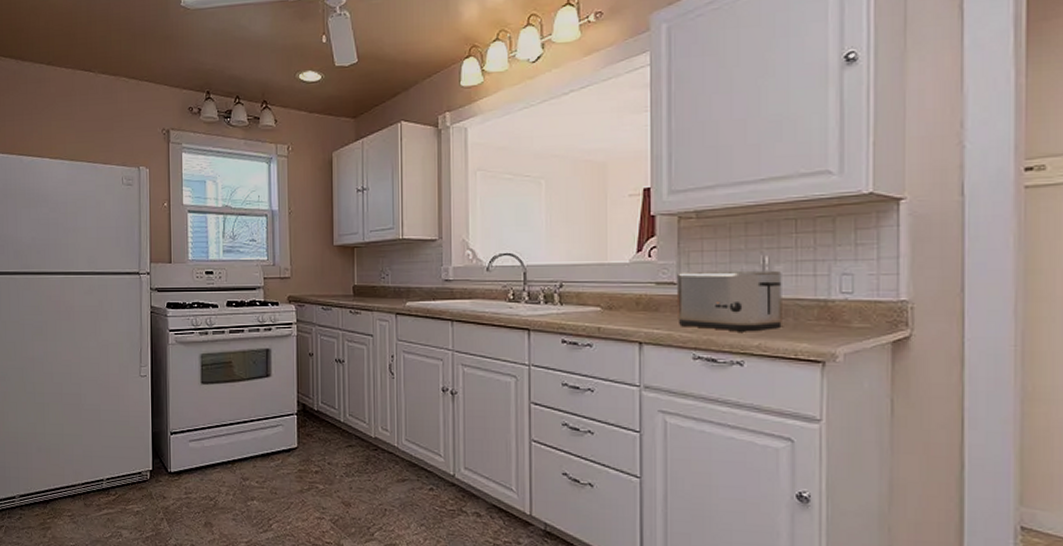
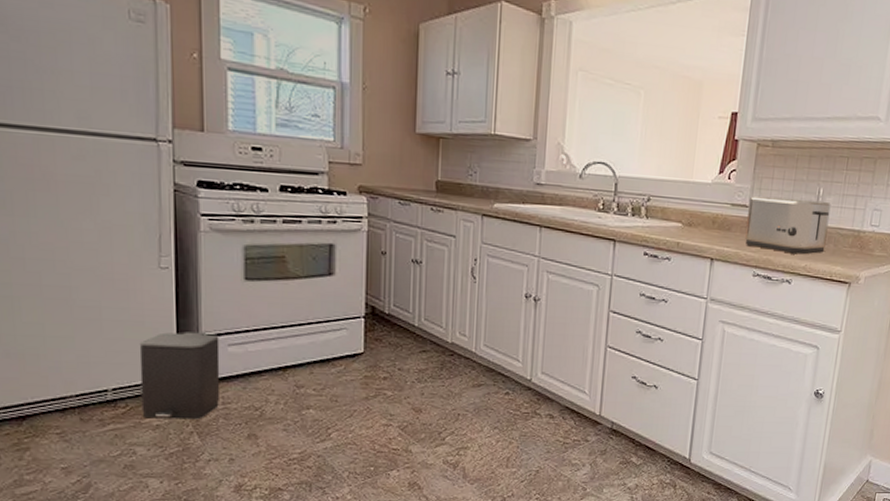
pedal bin: none [125,429,184,507] -> present [139,332,220,420]

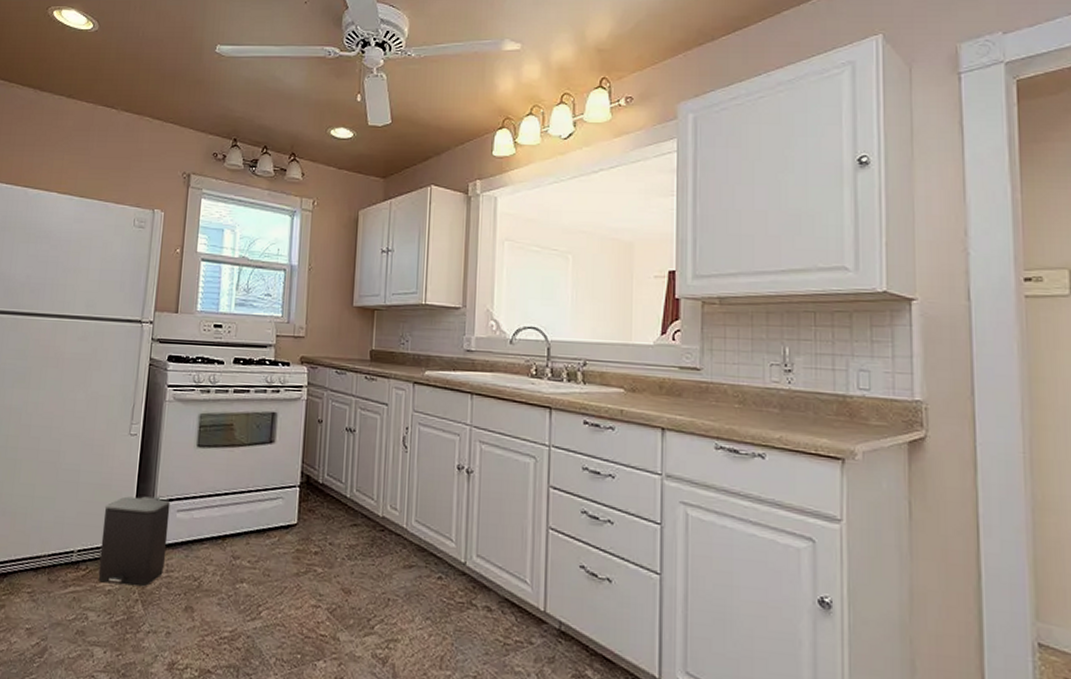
toaster: present [745,196,831,255] -> none [699,357,803,424]

